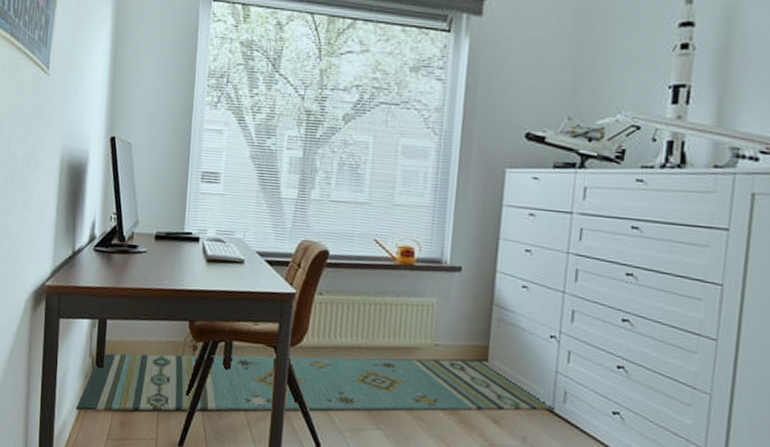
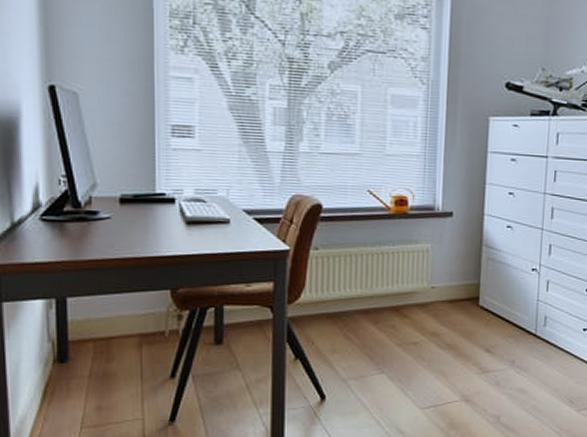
rug: present [75,353,554,411] -> none [35,297,537,402]

